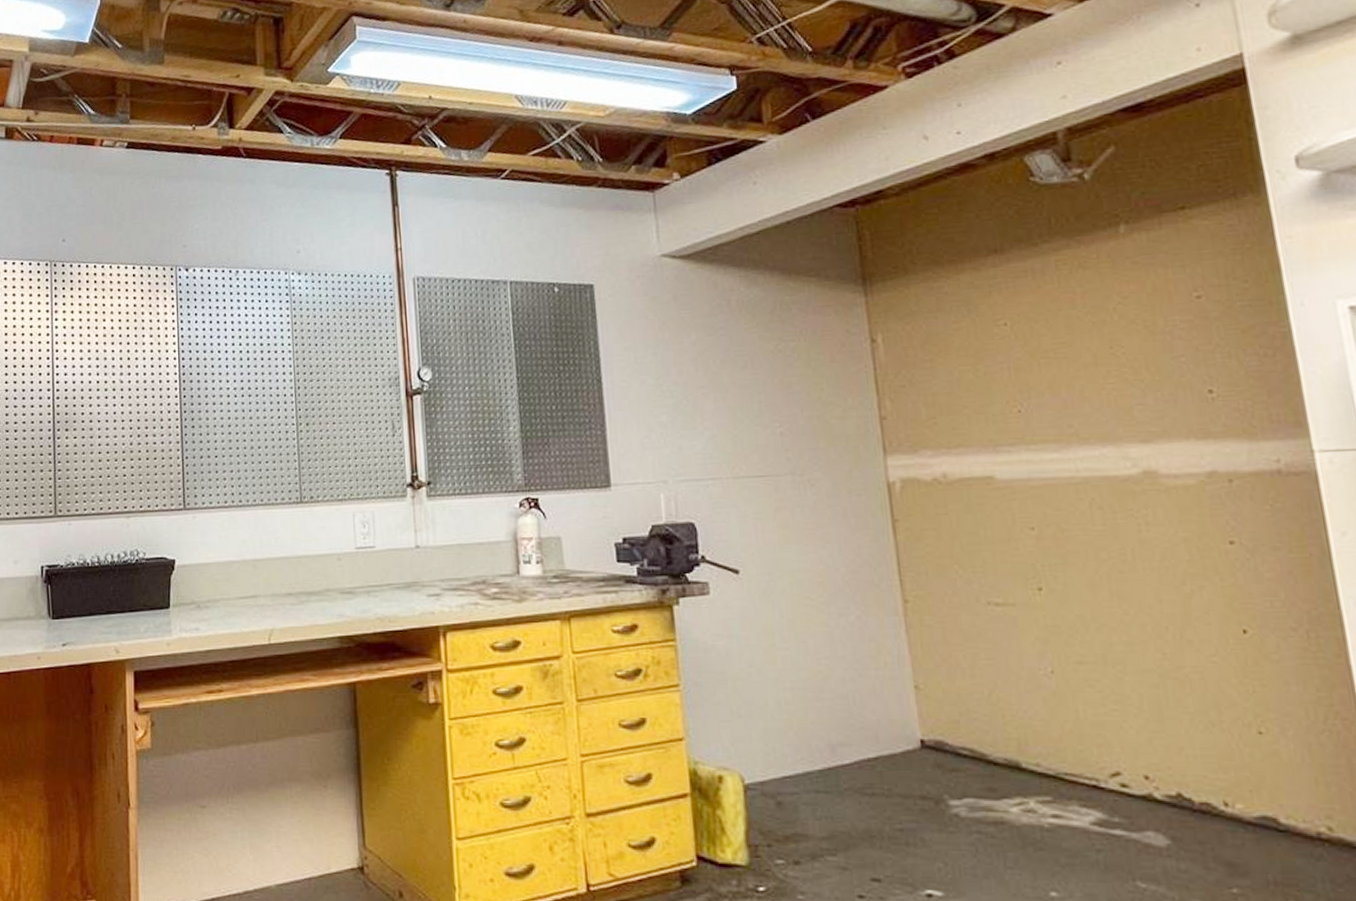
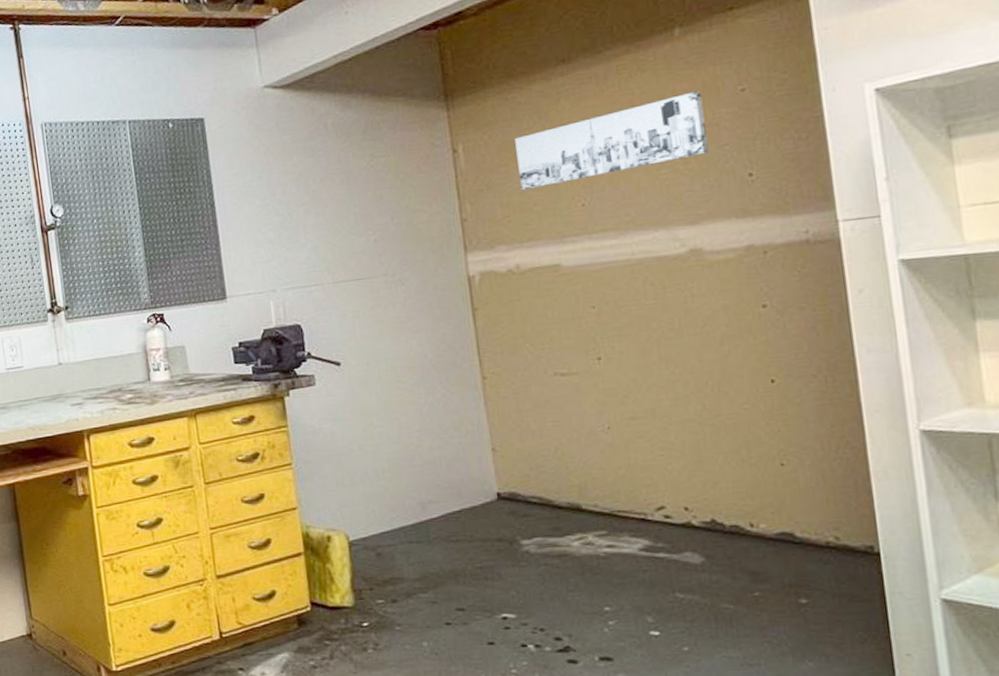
wall art: none [941,294,1162,390] -> present [515,90,709,191]

